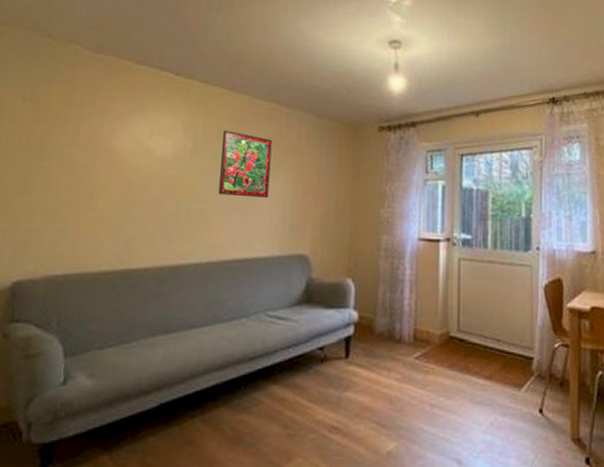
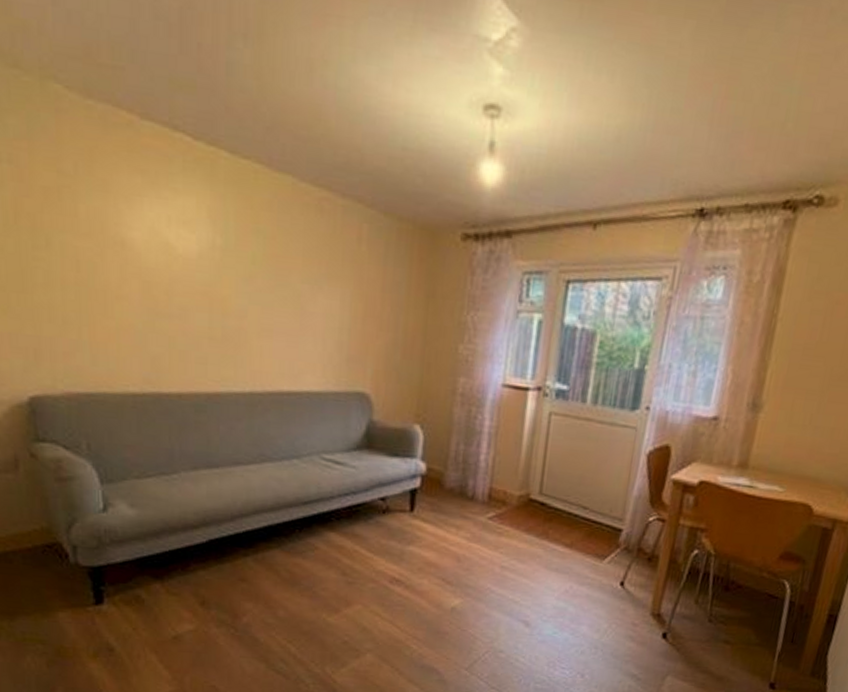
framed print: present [218,130,272,198] -> none [259,223,324,319]

